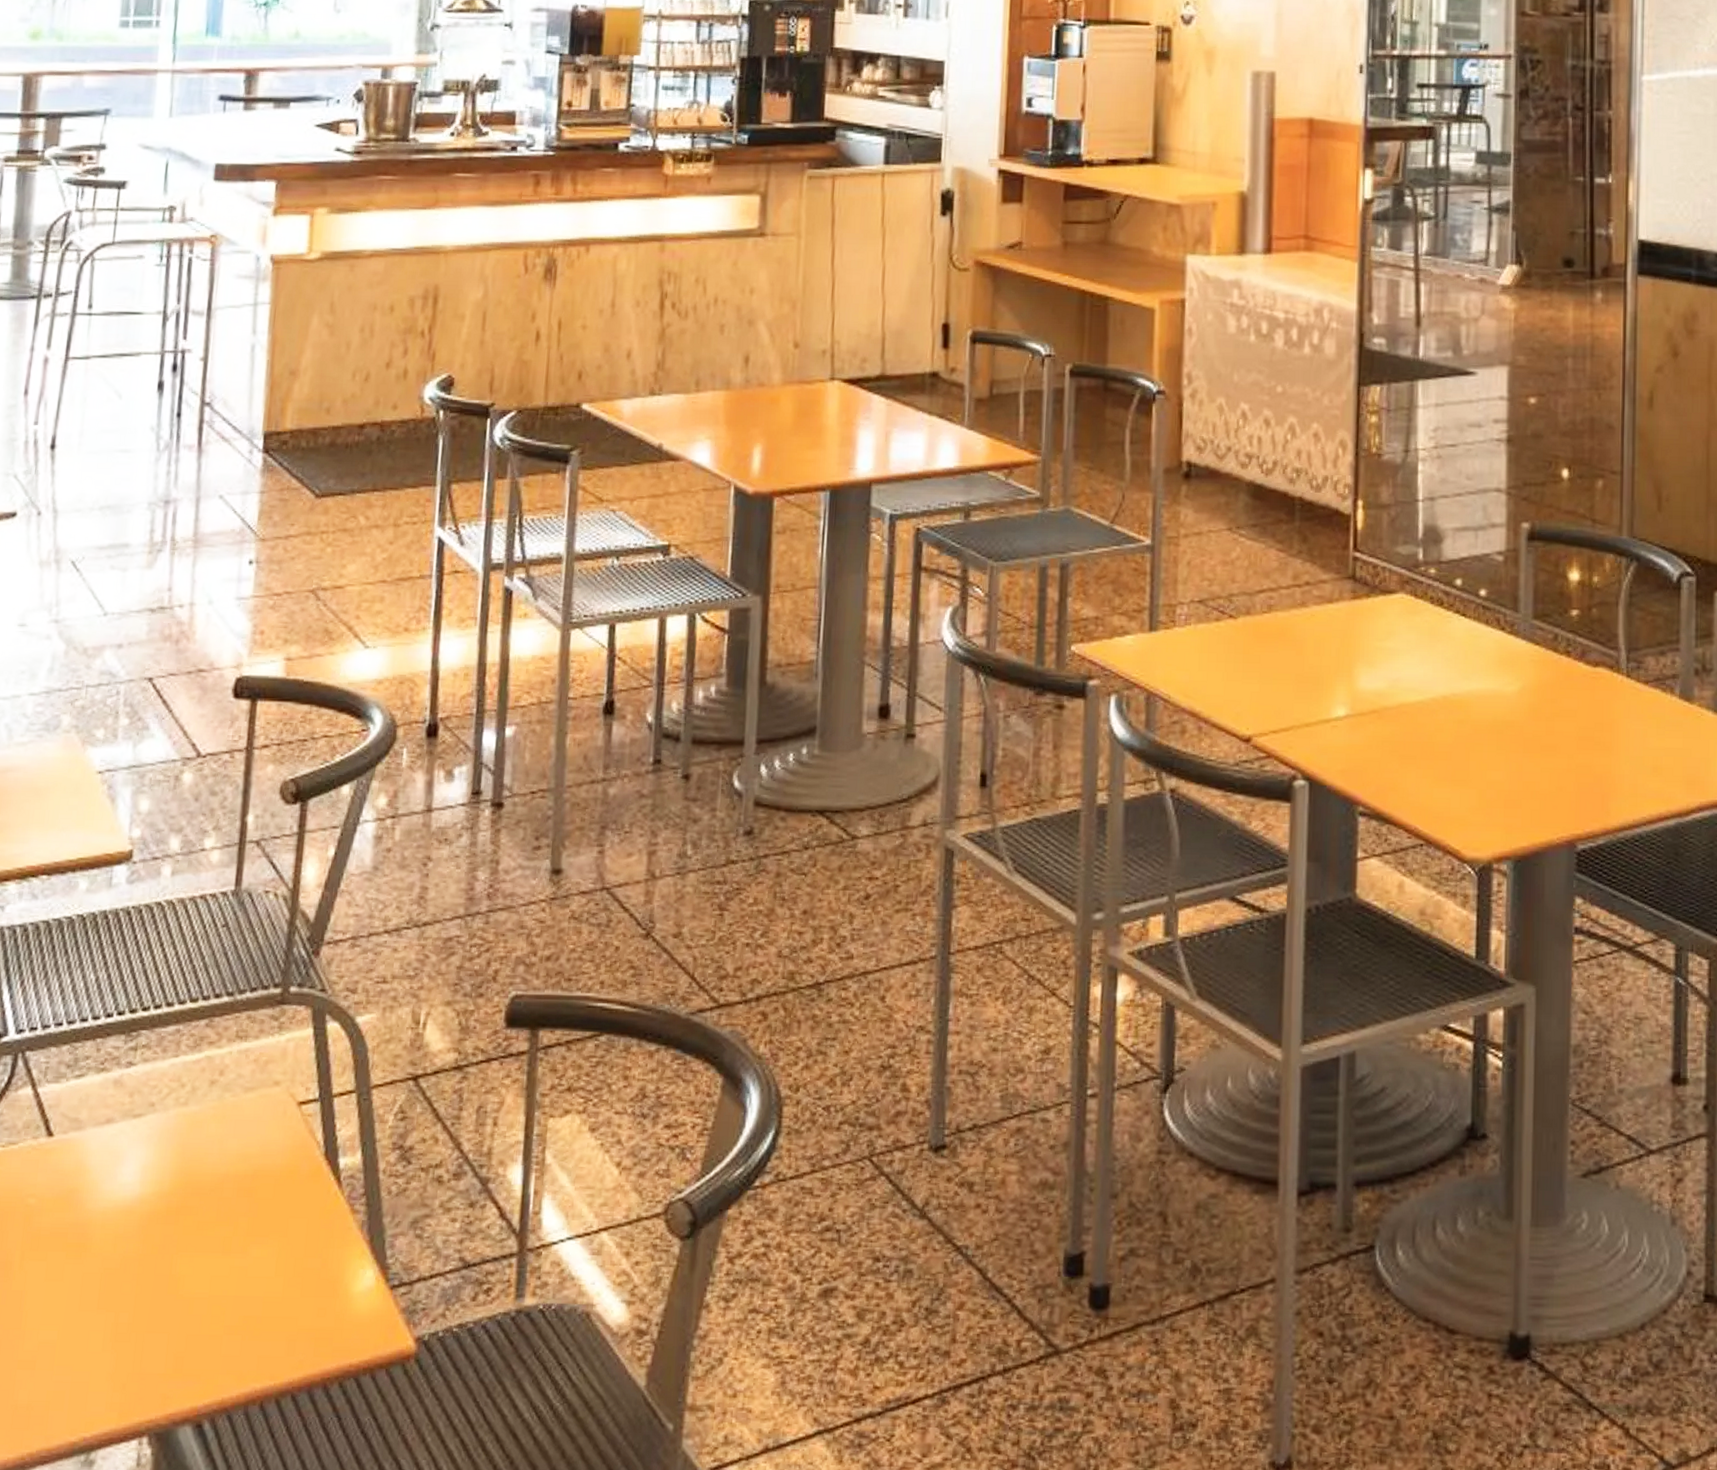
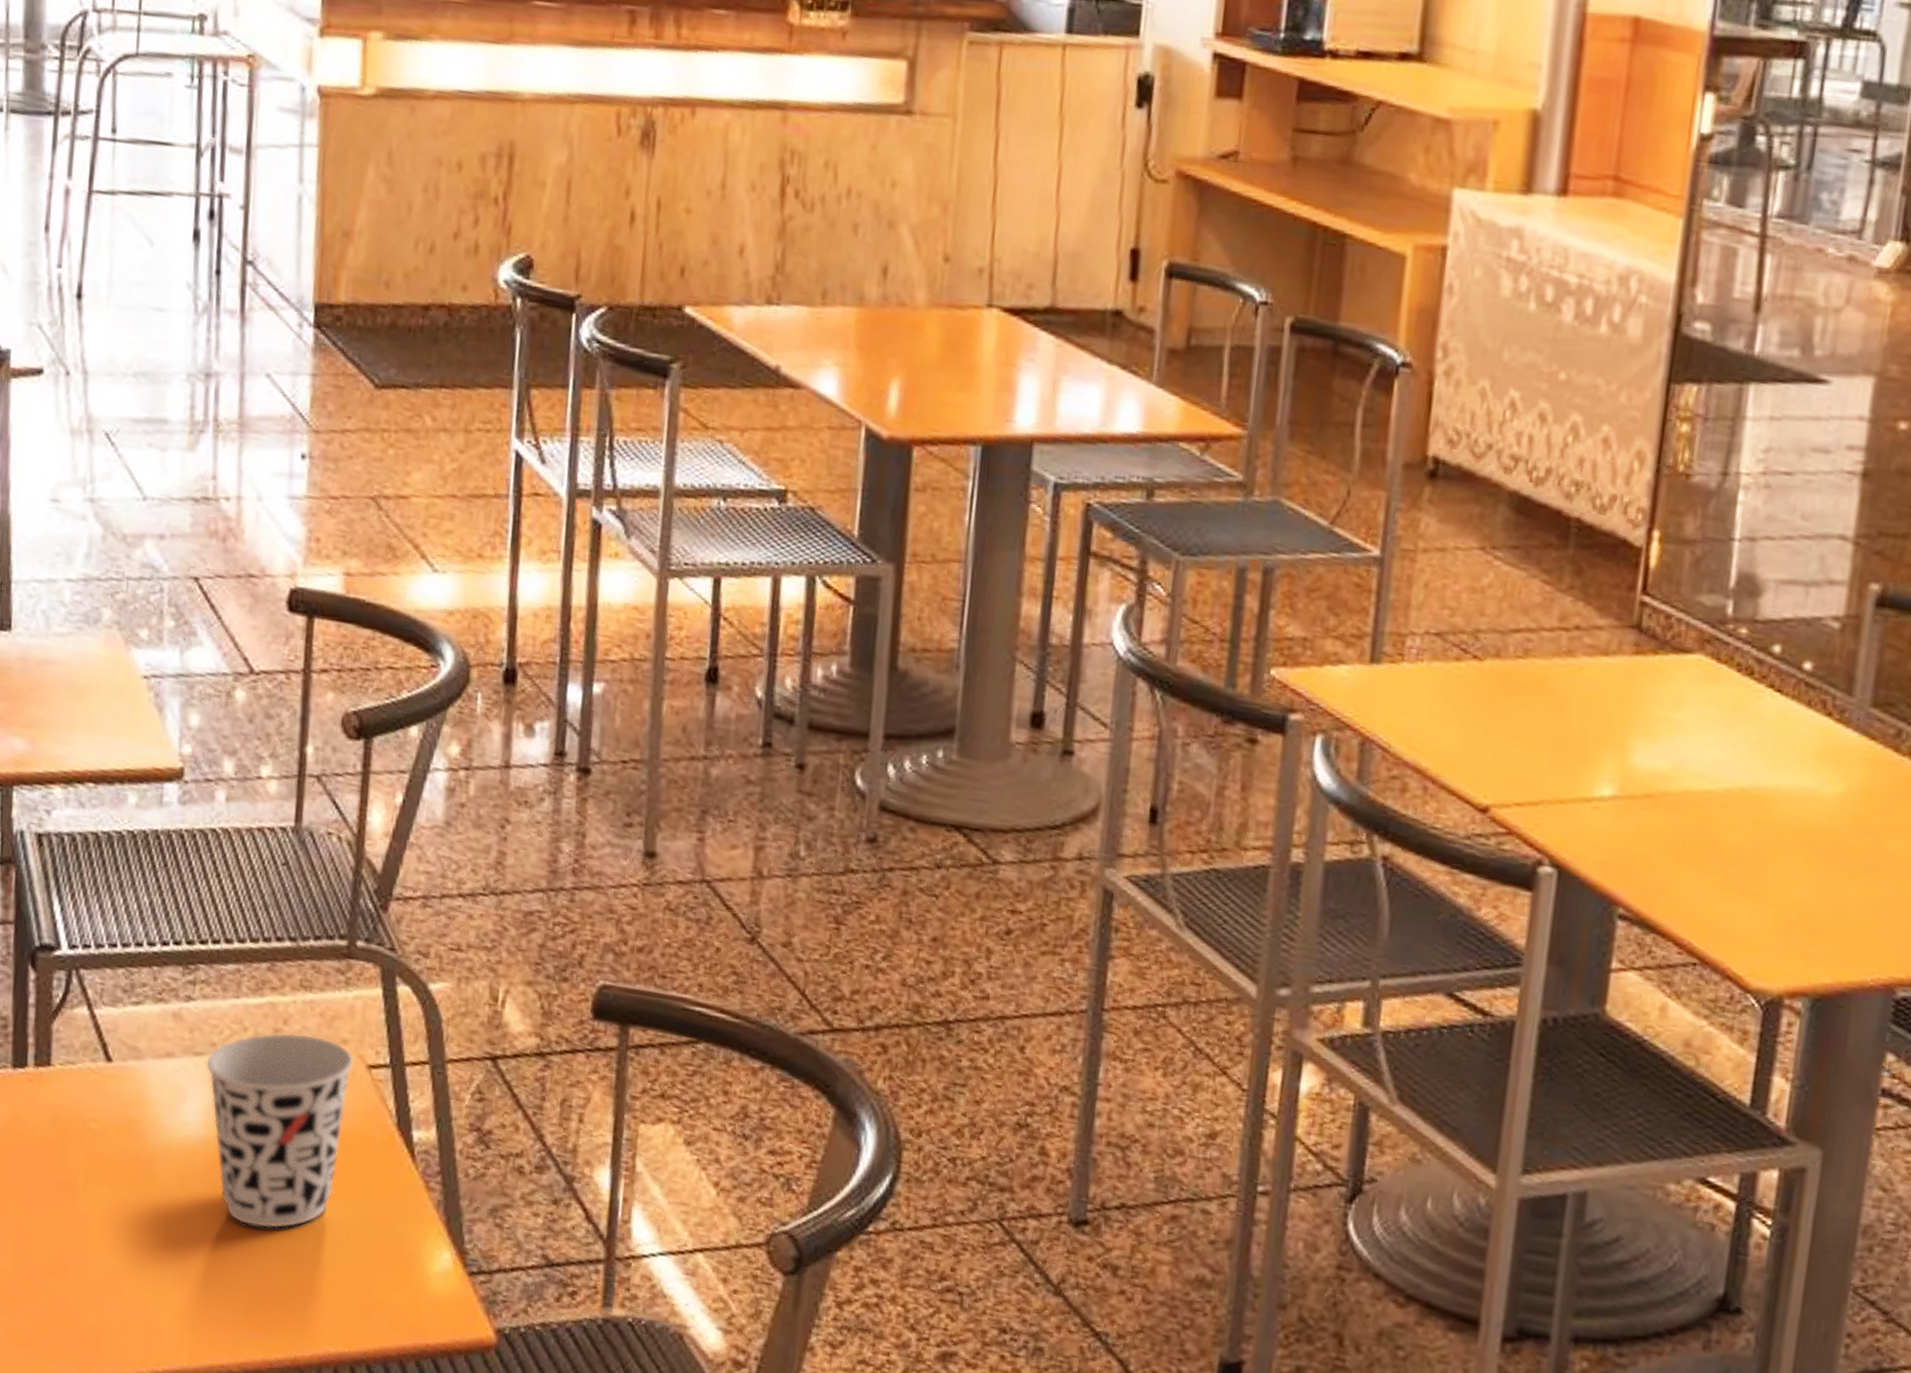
cup: none [143,1081,287,1276] -> present [205,1032,355,1229]

